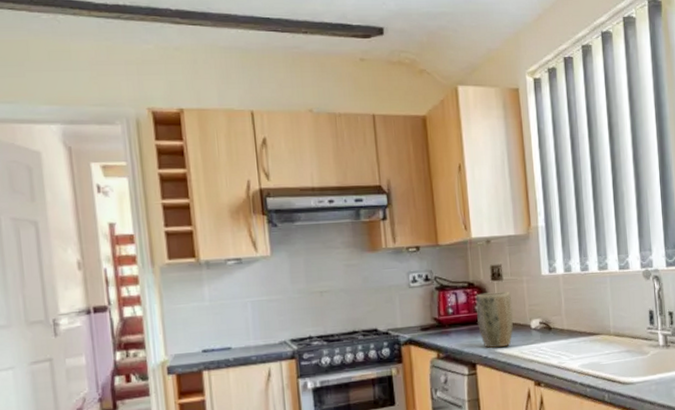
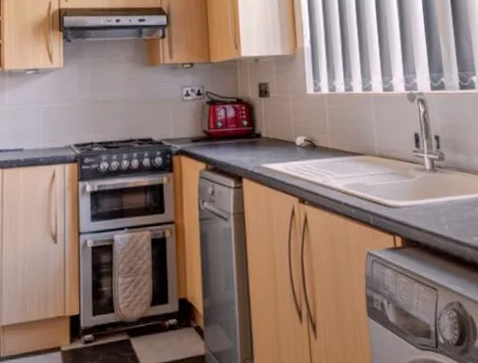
plant pot: present [476,291,513,349] -> none [244,108,279,163]

